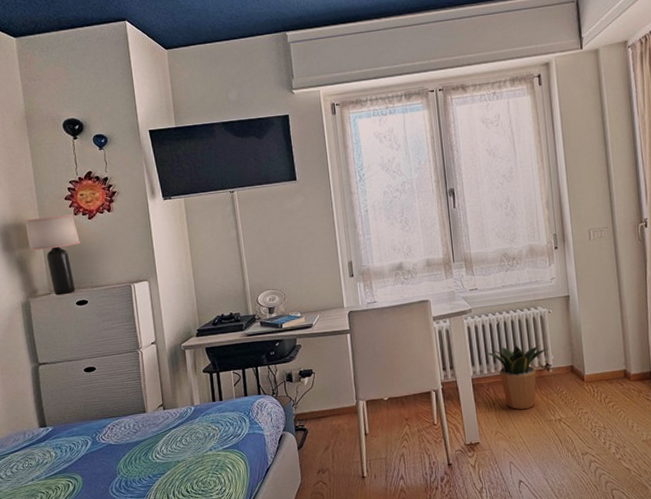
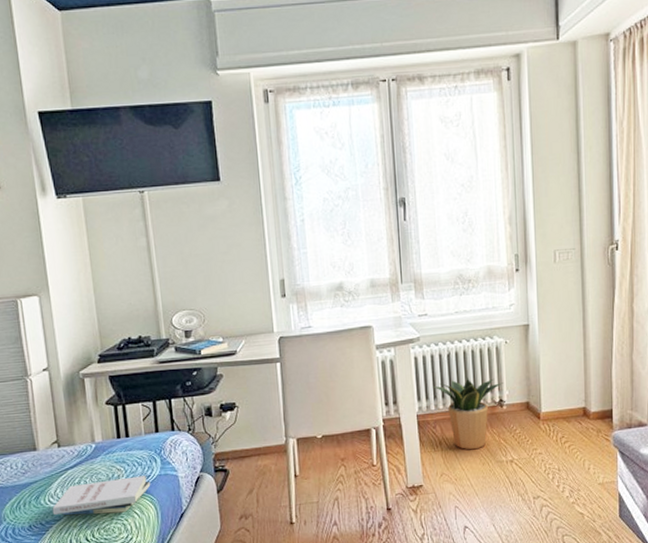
books: none [158,434,241,470] -> present [52,476,151,516]

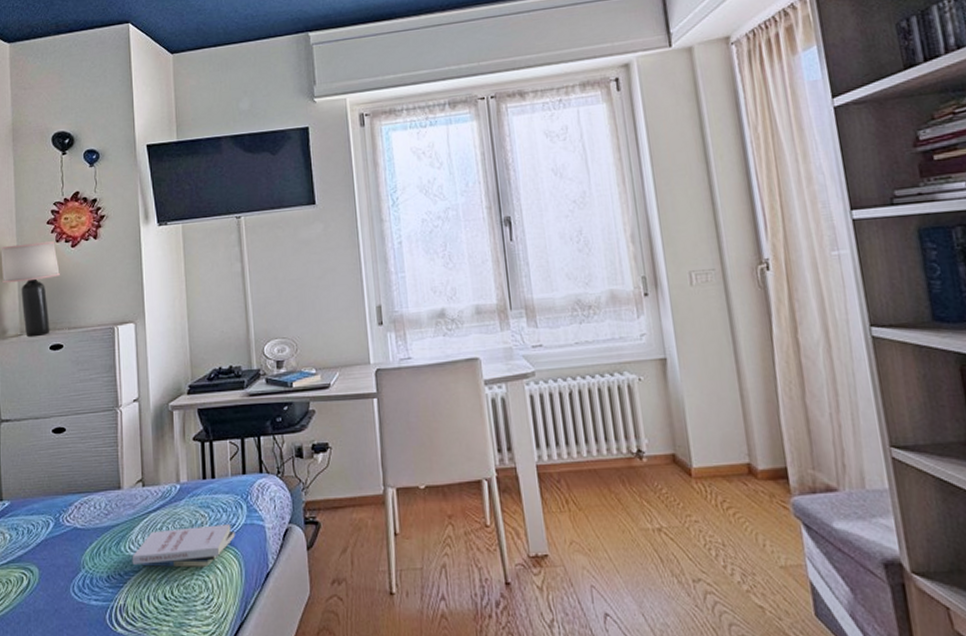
potted plant: present [433,378,503,450] -> none [554,421,640,513]

